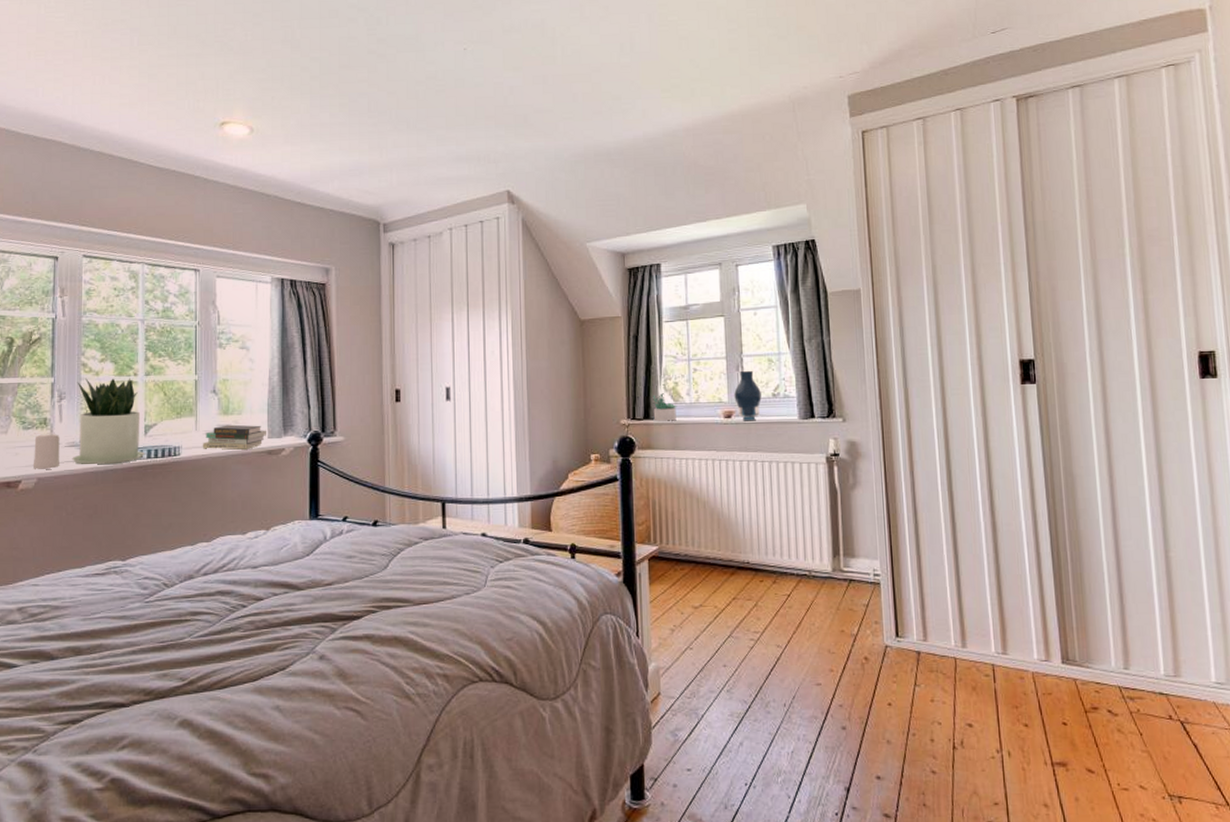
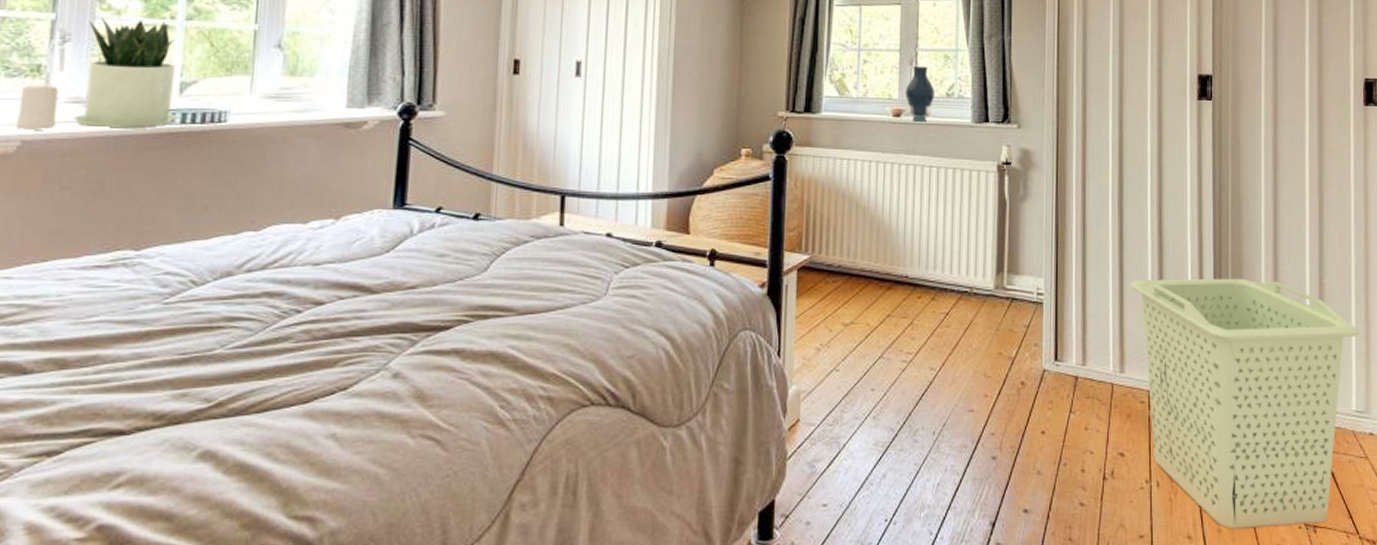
books: present [202,424,267,450] -> none [257,88,346,120]
succulent plant: present [652,393,677,422] -> none [815,85,842,117]
laundry basket: none [966,554,1215,799] -> present [1130,278,1361,530]

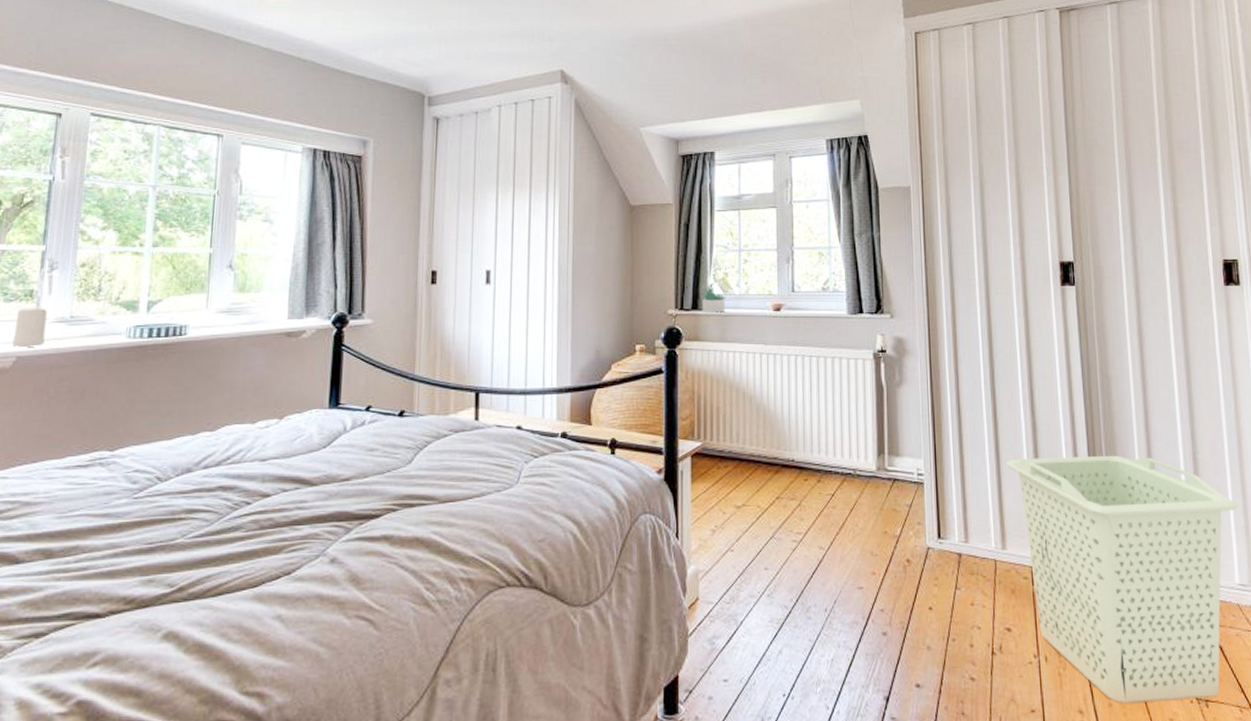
planter: present [73,17,179,129] -> none [59,247,146,344]
succulent plant: none [815,85,842,117] -> present [702,284,726,313]
vase: present [905,66,935,122] -> none [784,263,811,315]

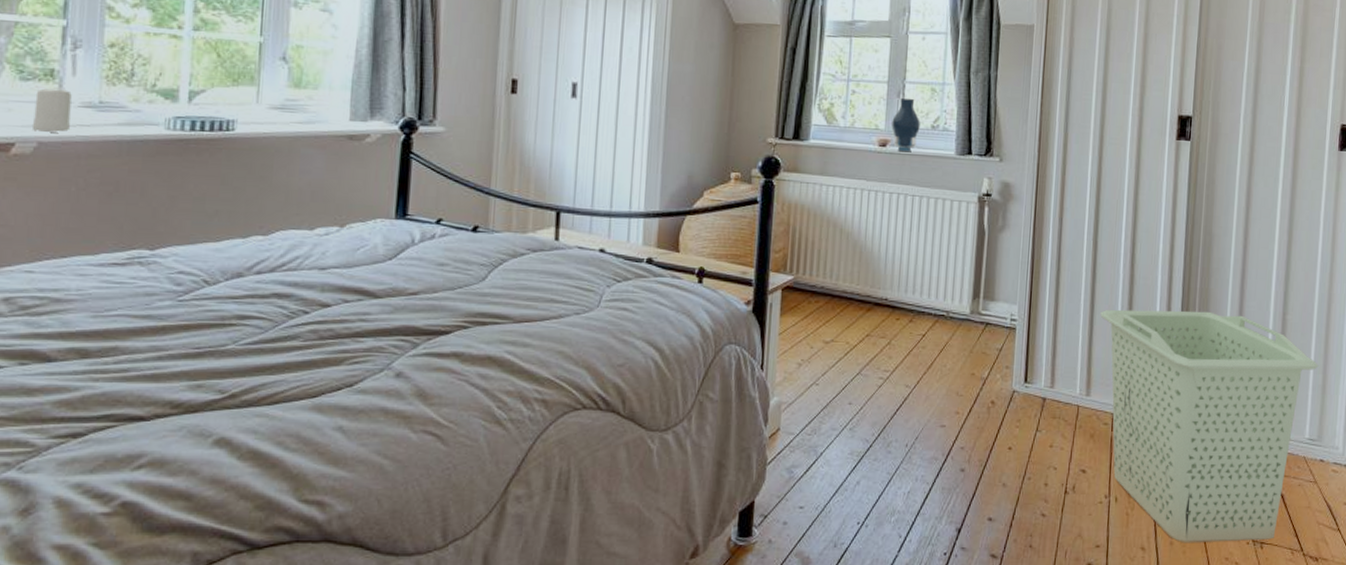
succulent plant: present [702,284,726,313] -> none [803,113,830,145]
vase: none [784,263,811,315] -> present [891,98,920,153]

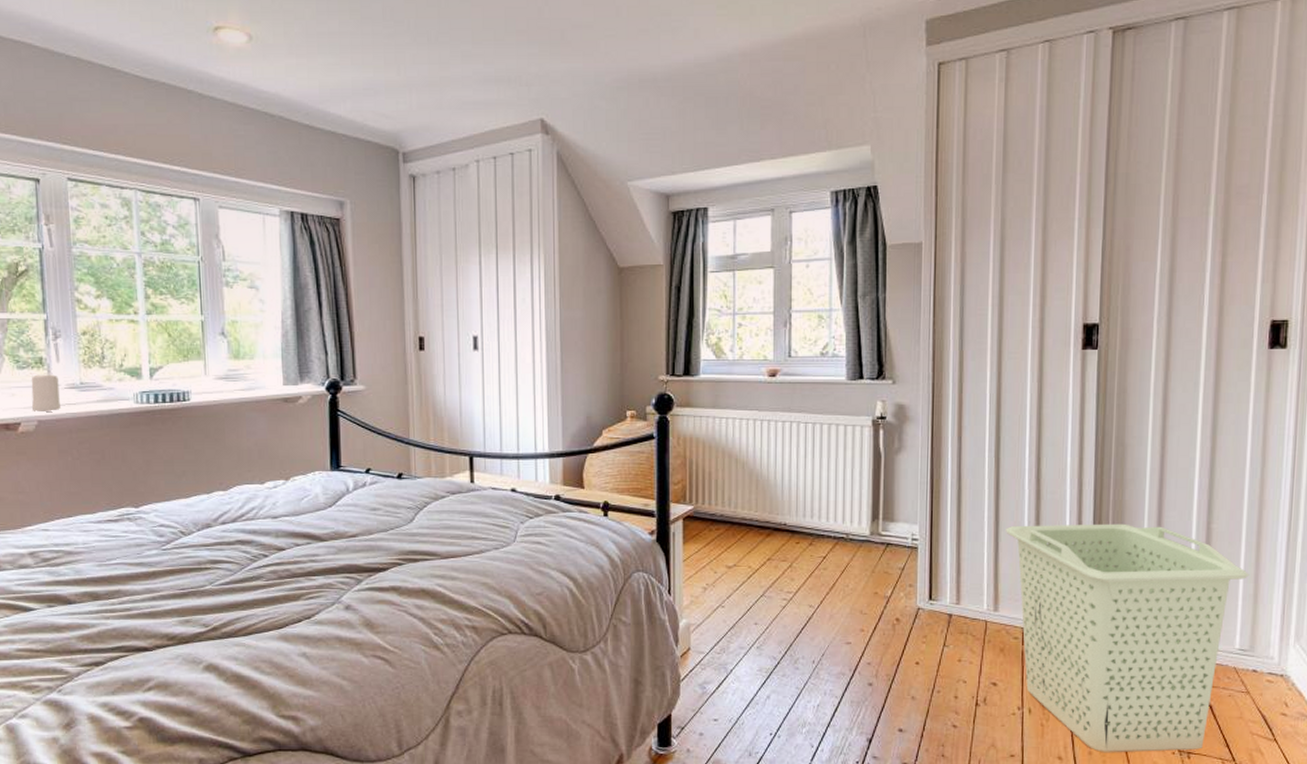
vase: present [891,98,920,153] -> none [780,327,809,381]

